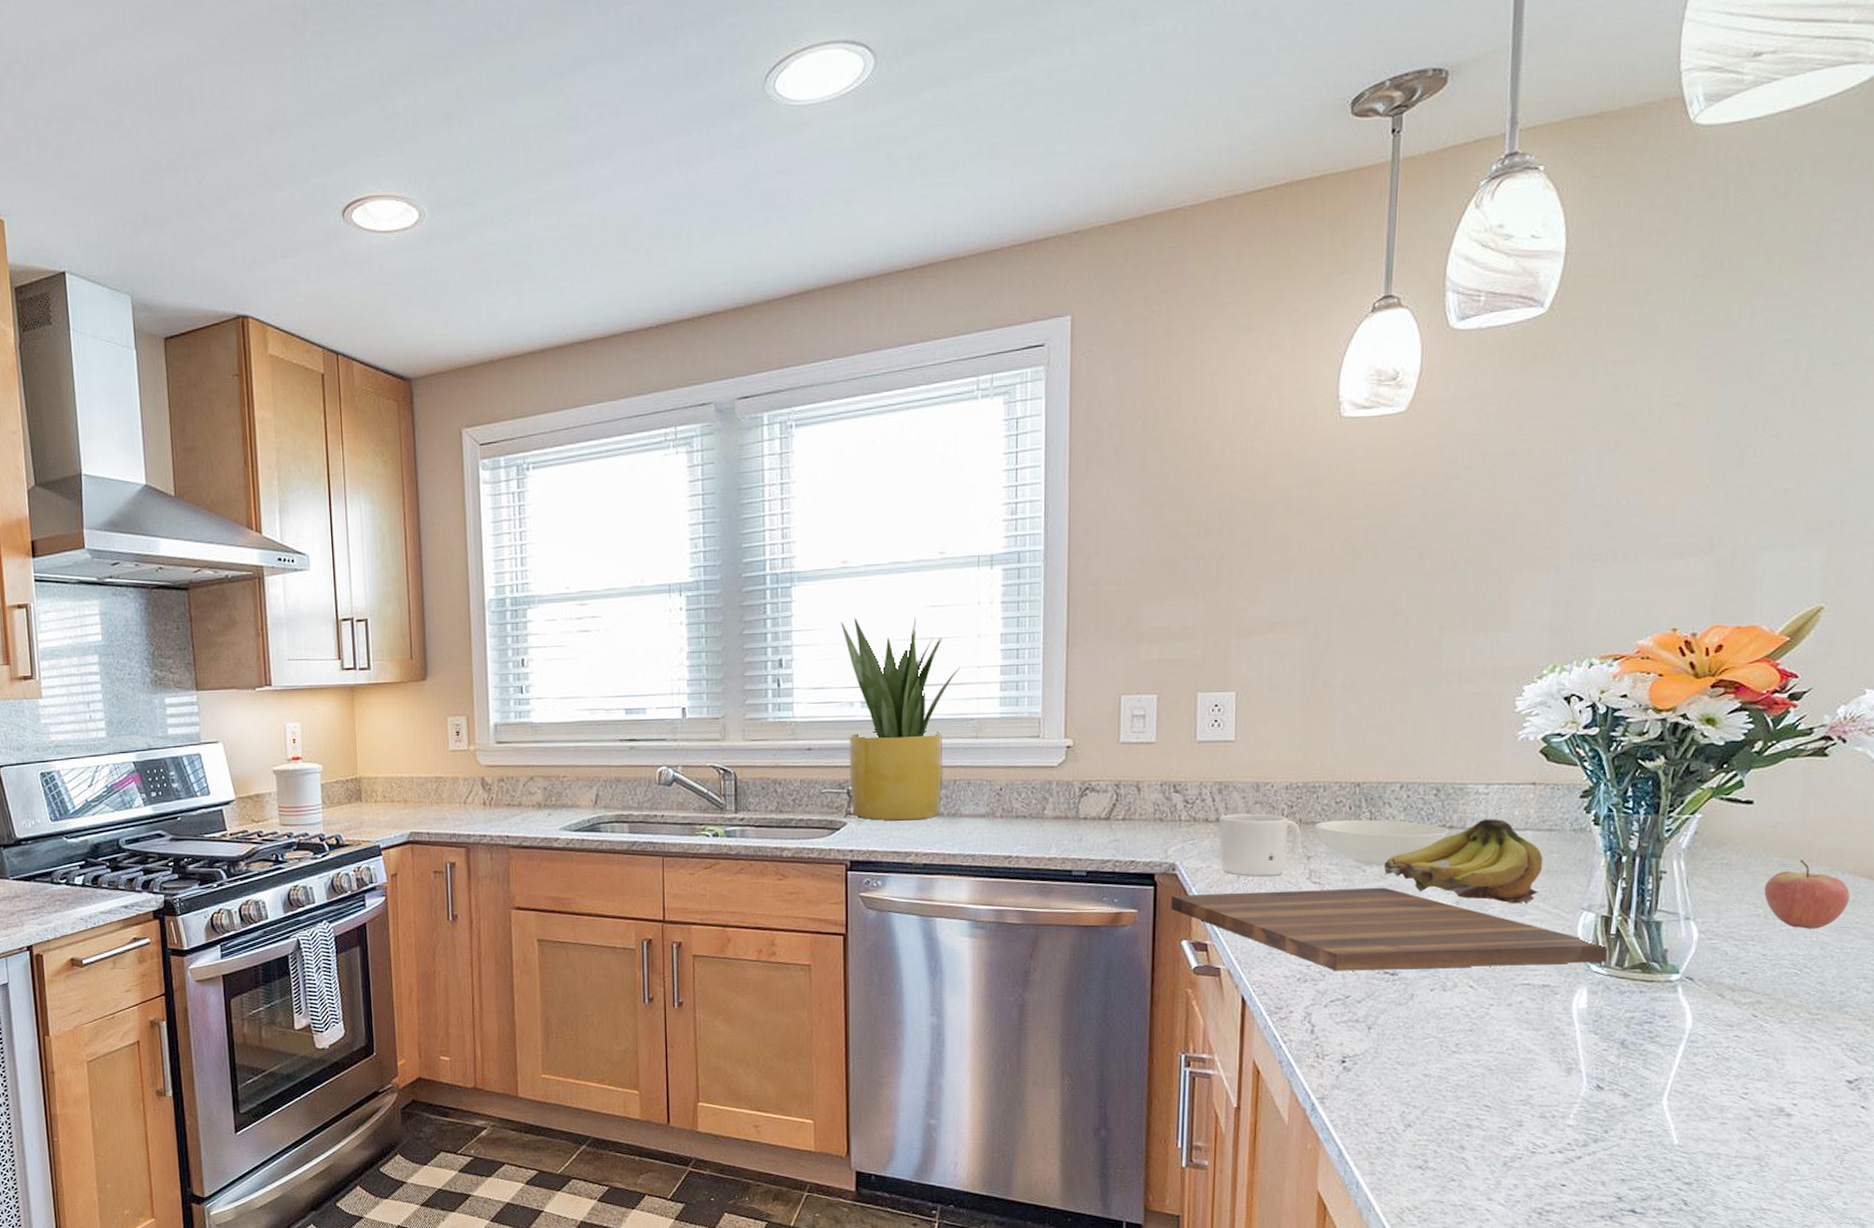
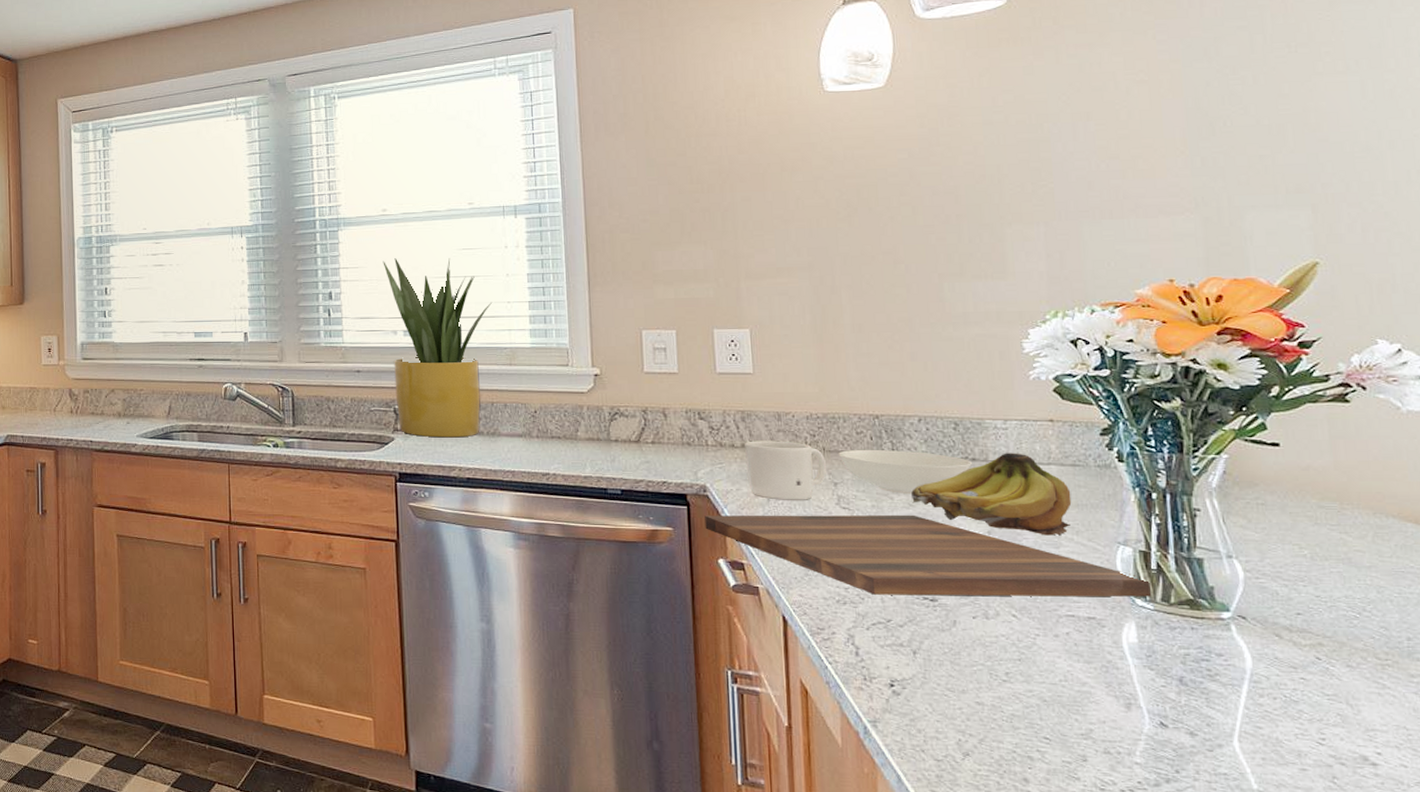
fruit: present [1764,859,1850,929] -> none [1305,502,1399,572]

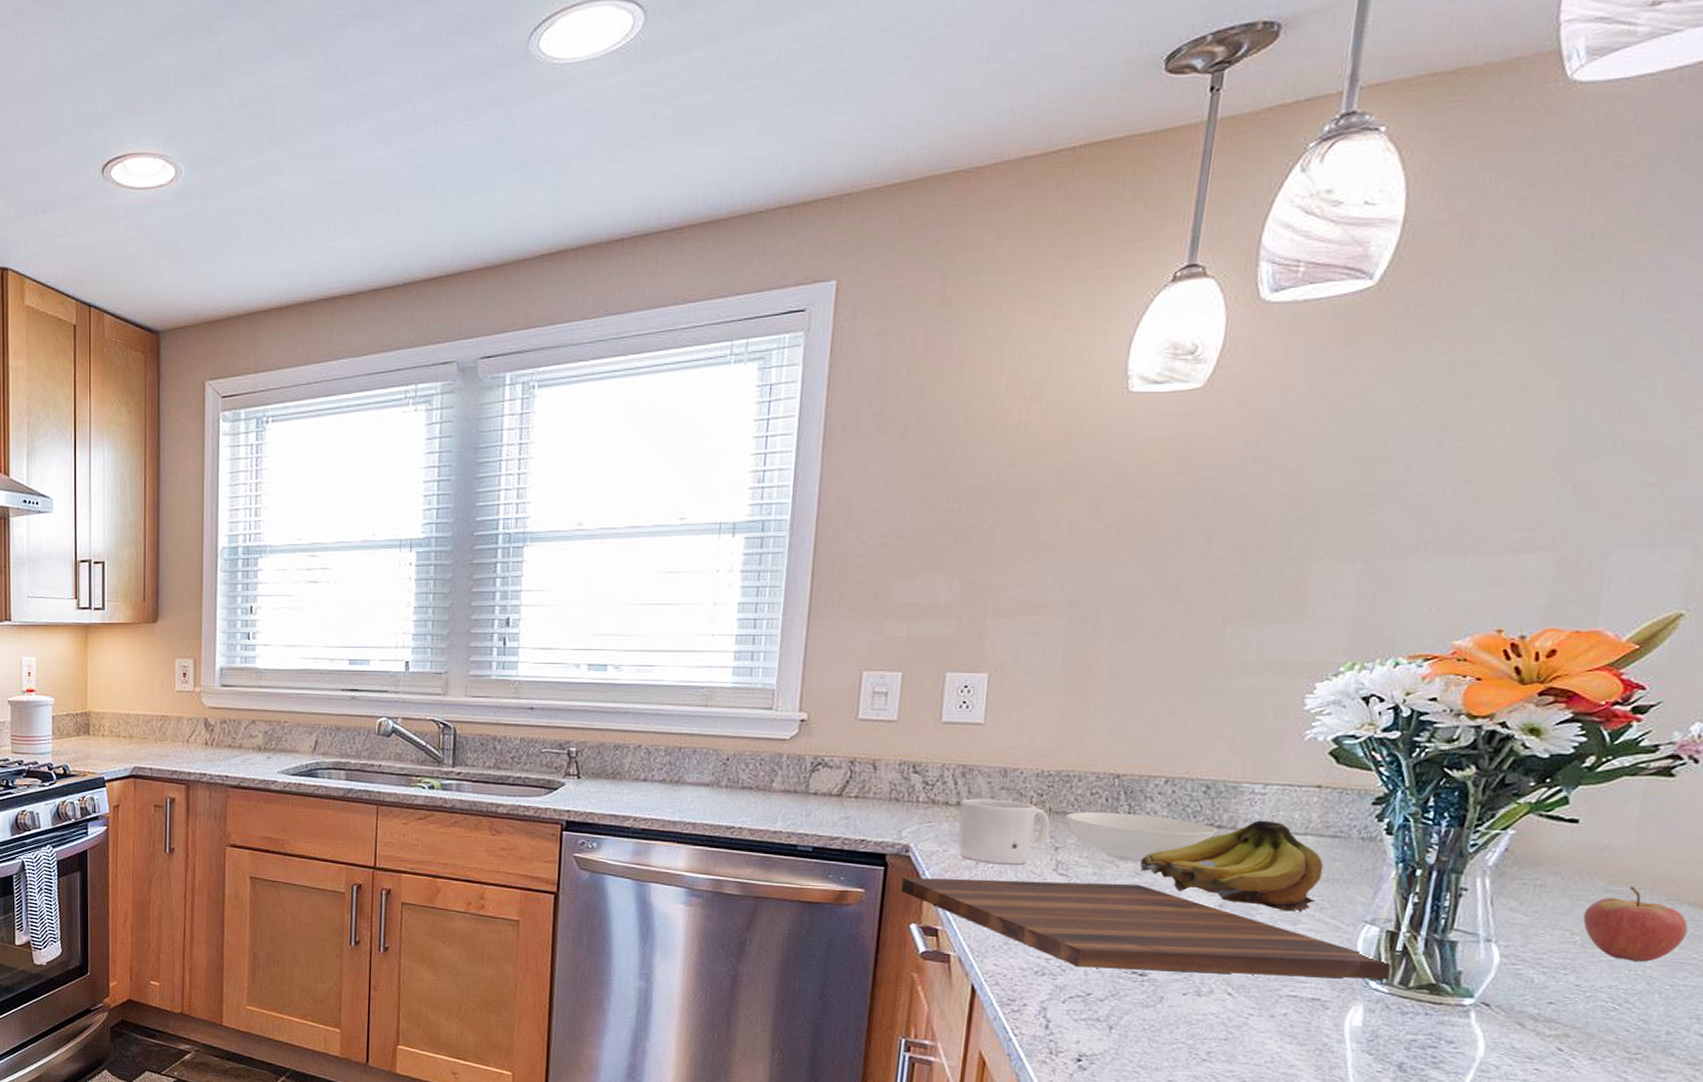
planter: present [383,258,493,438] -> none [571,581,694,785]
fruit: none [1305,502,1399,572] -> present [1583,886,1688,962]

